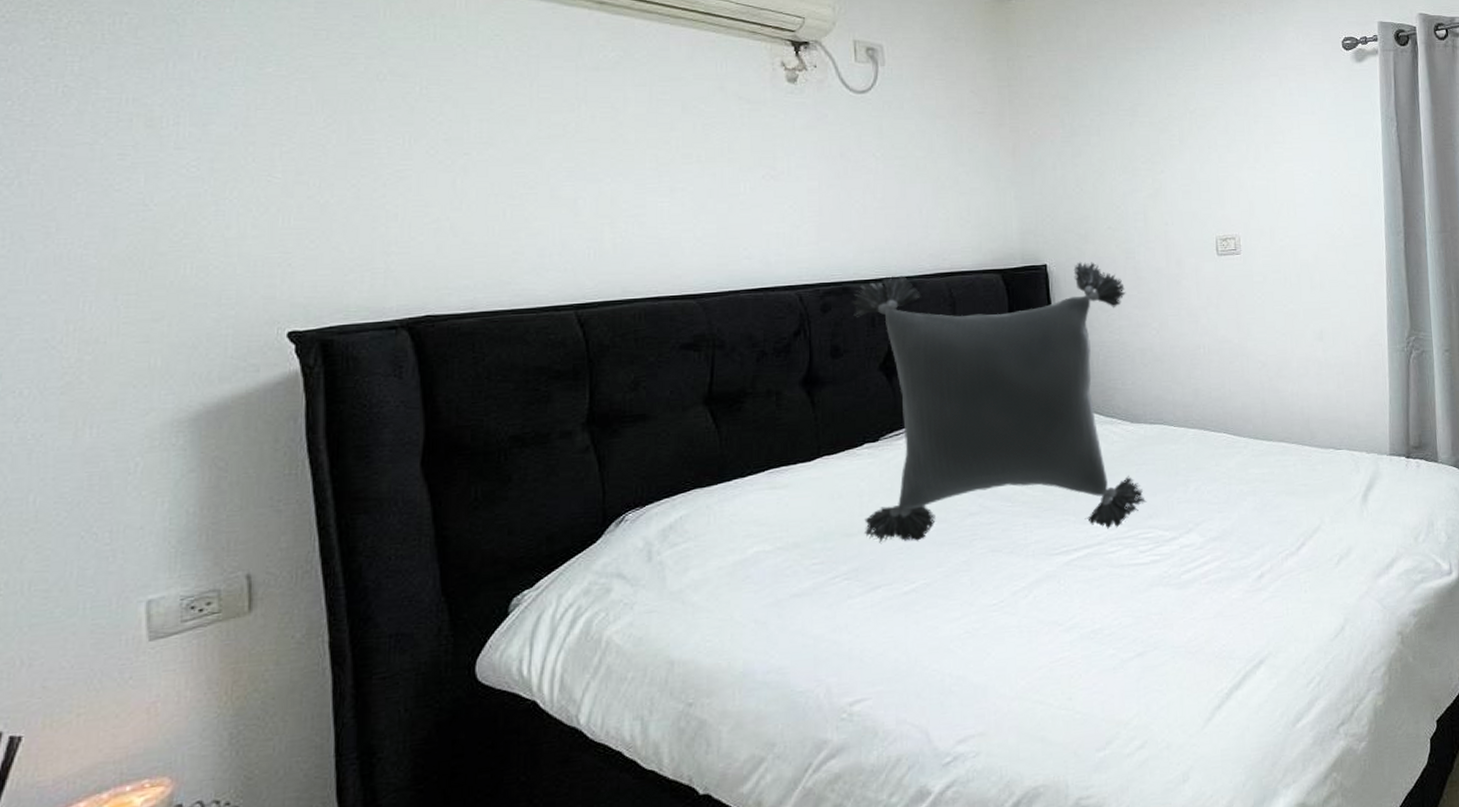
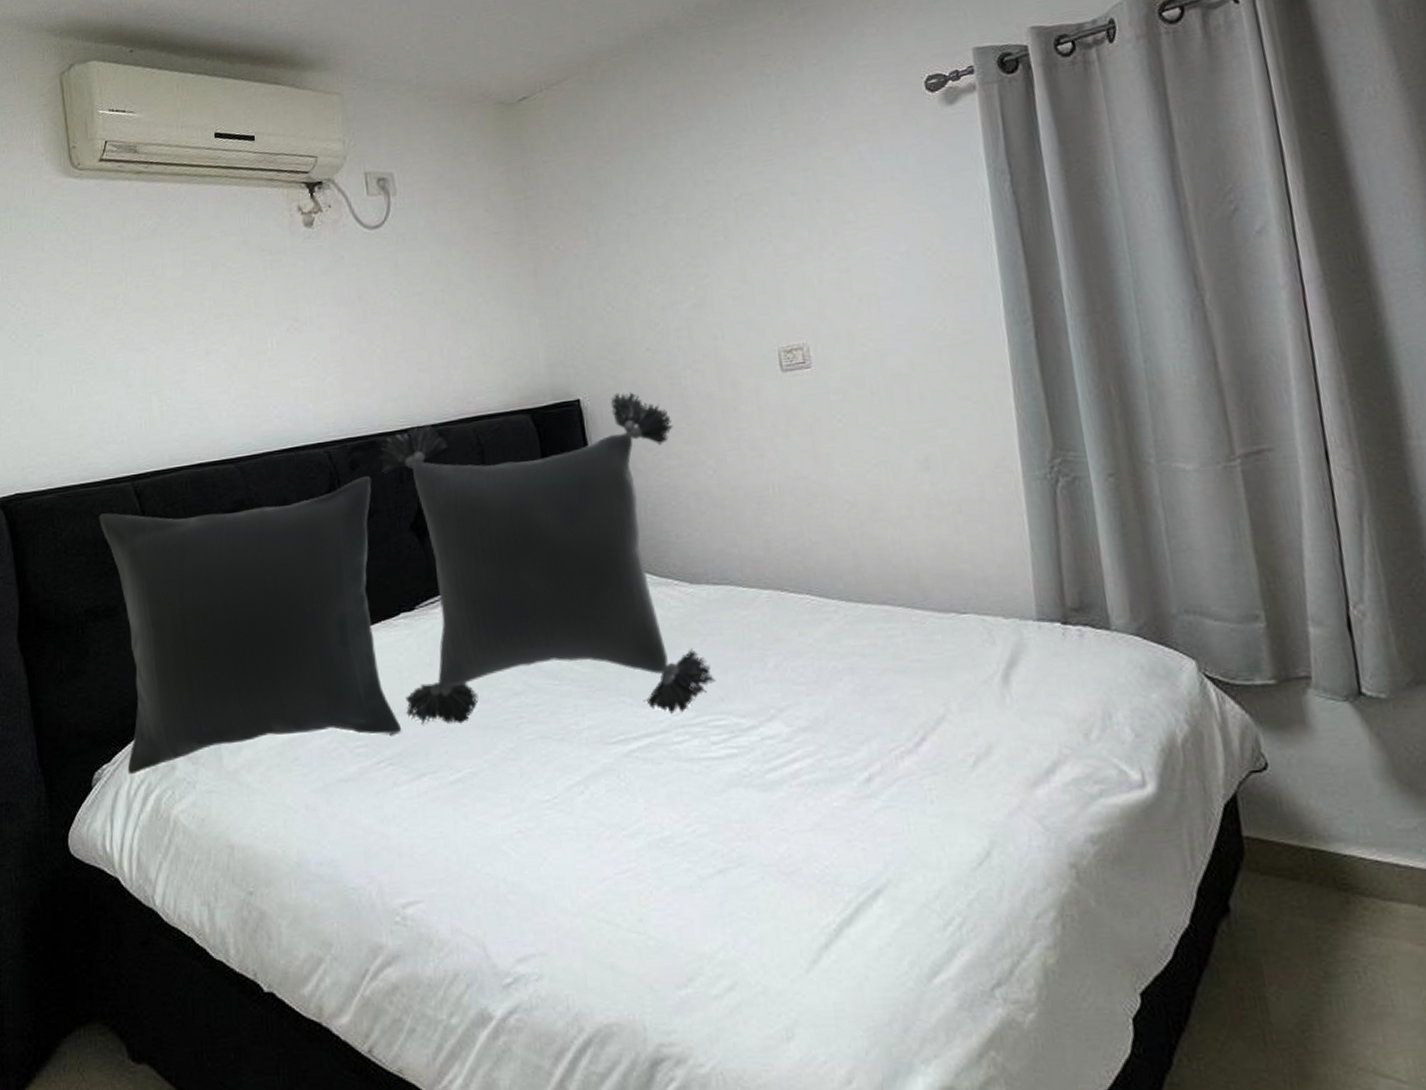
pillow: none [532,319,859,598] -> present [99,476,402,774]

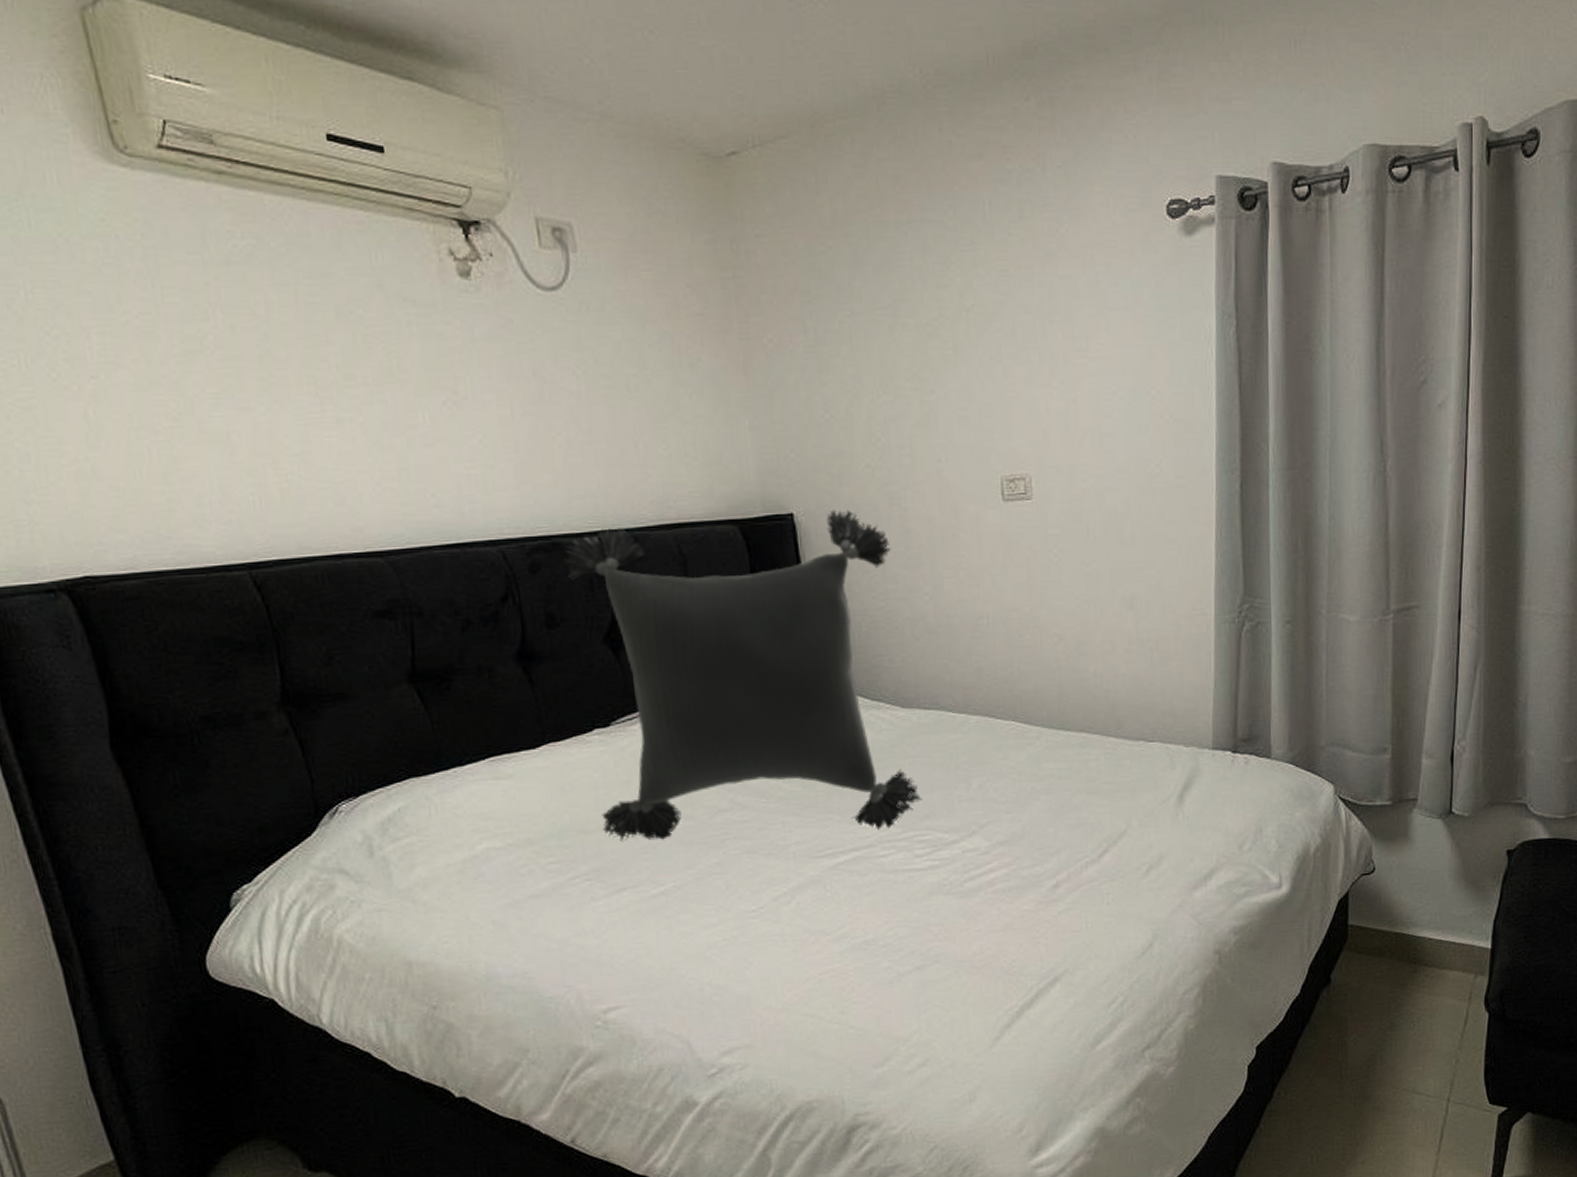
pillow: present [99,476,402,774] -> none [207,582,599,894]

